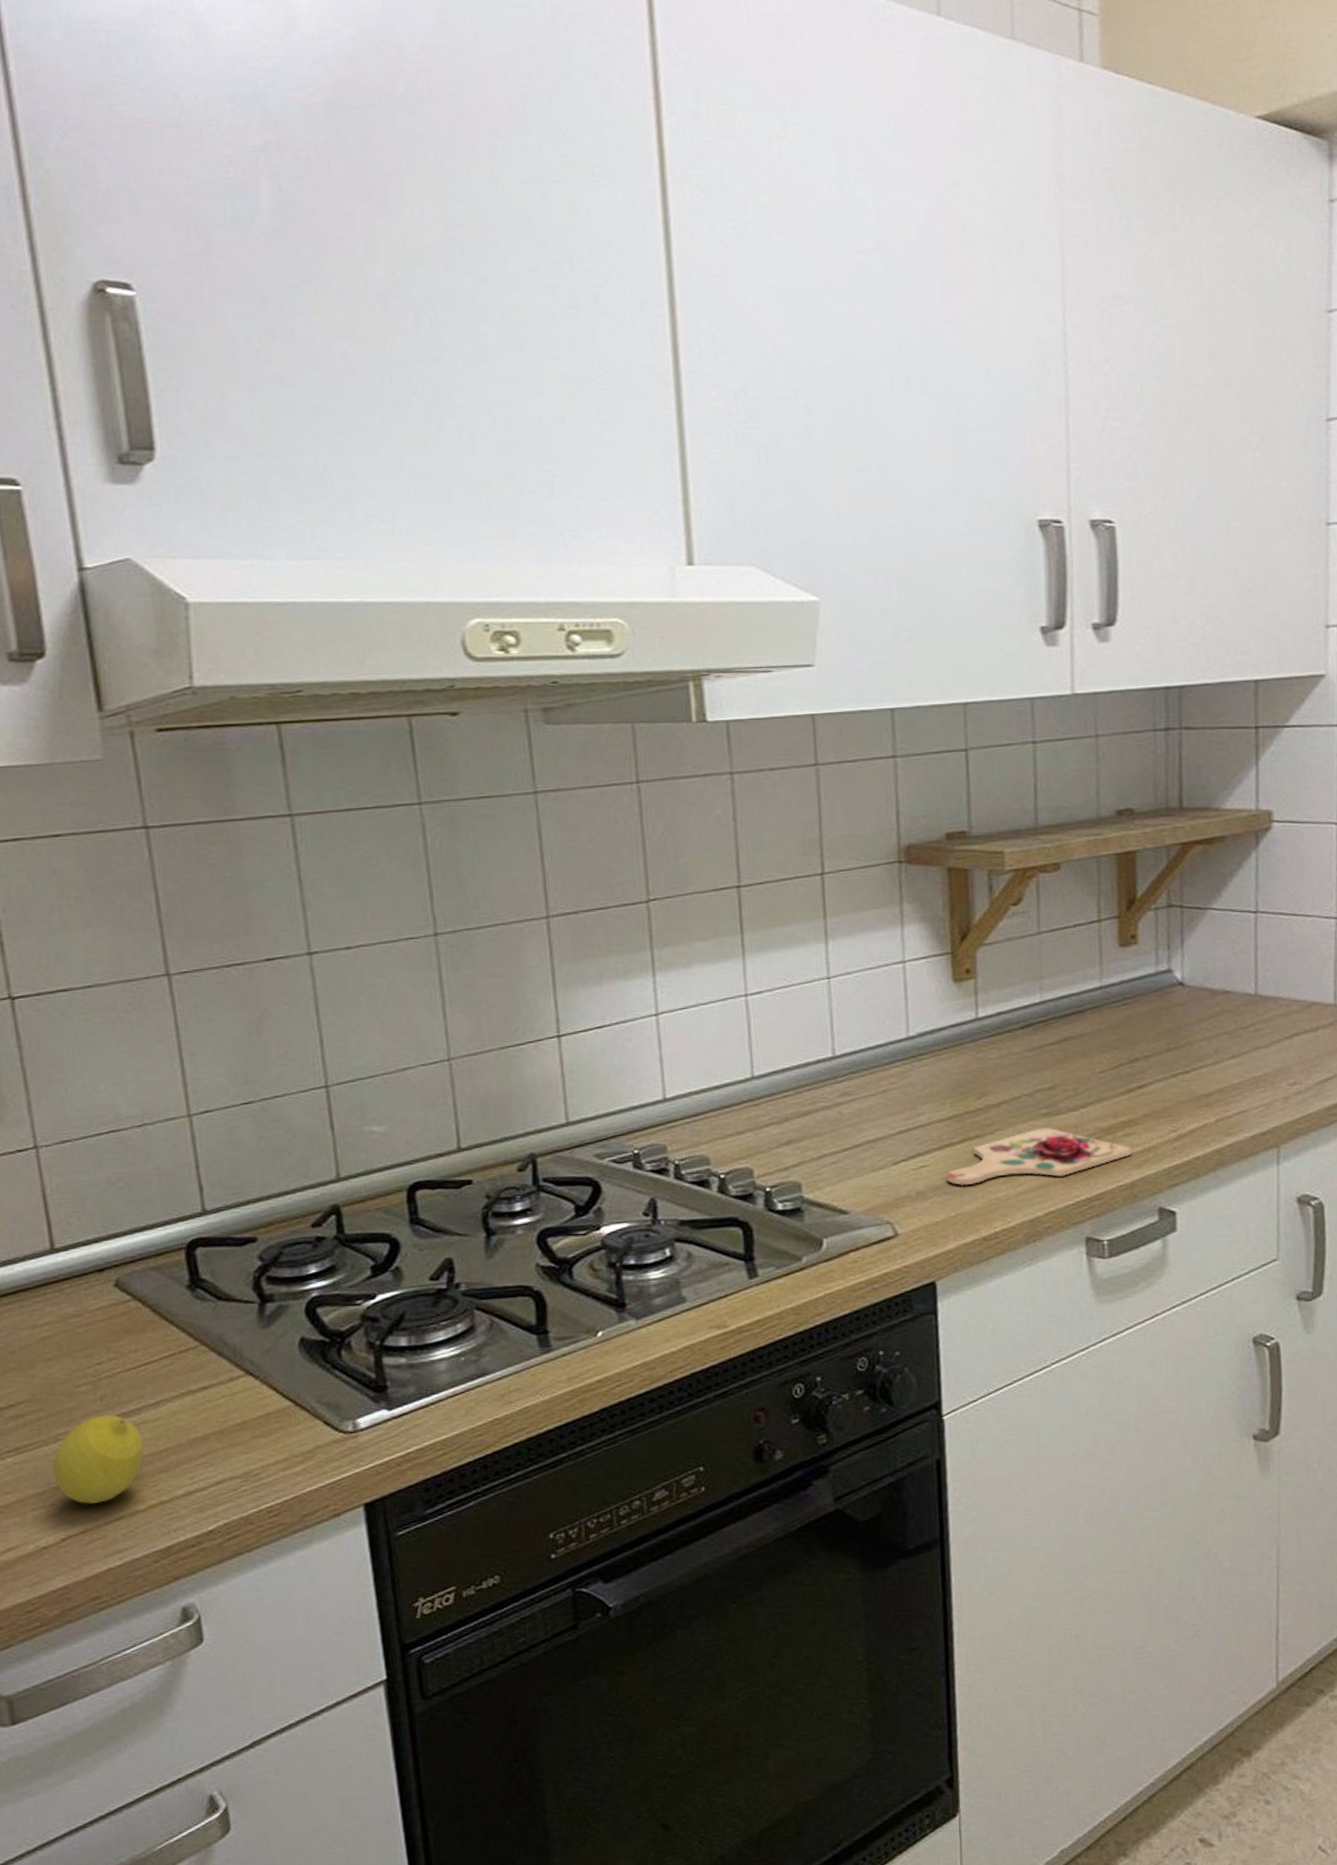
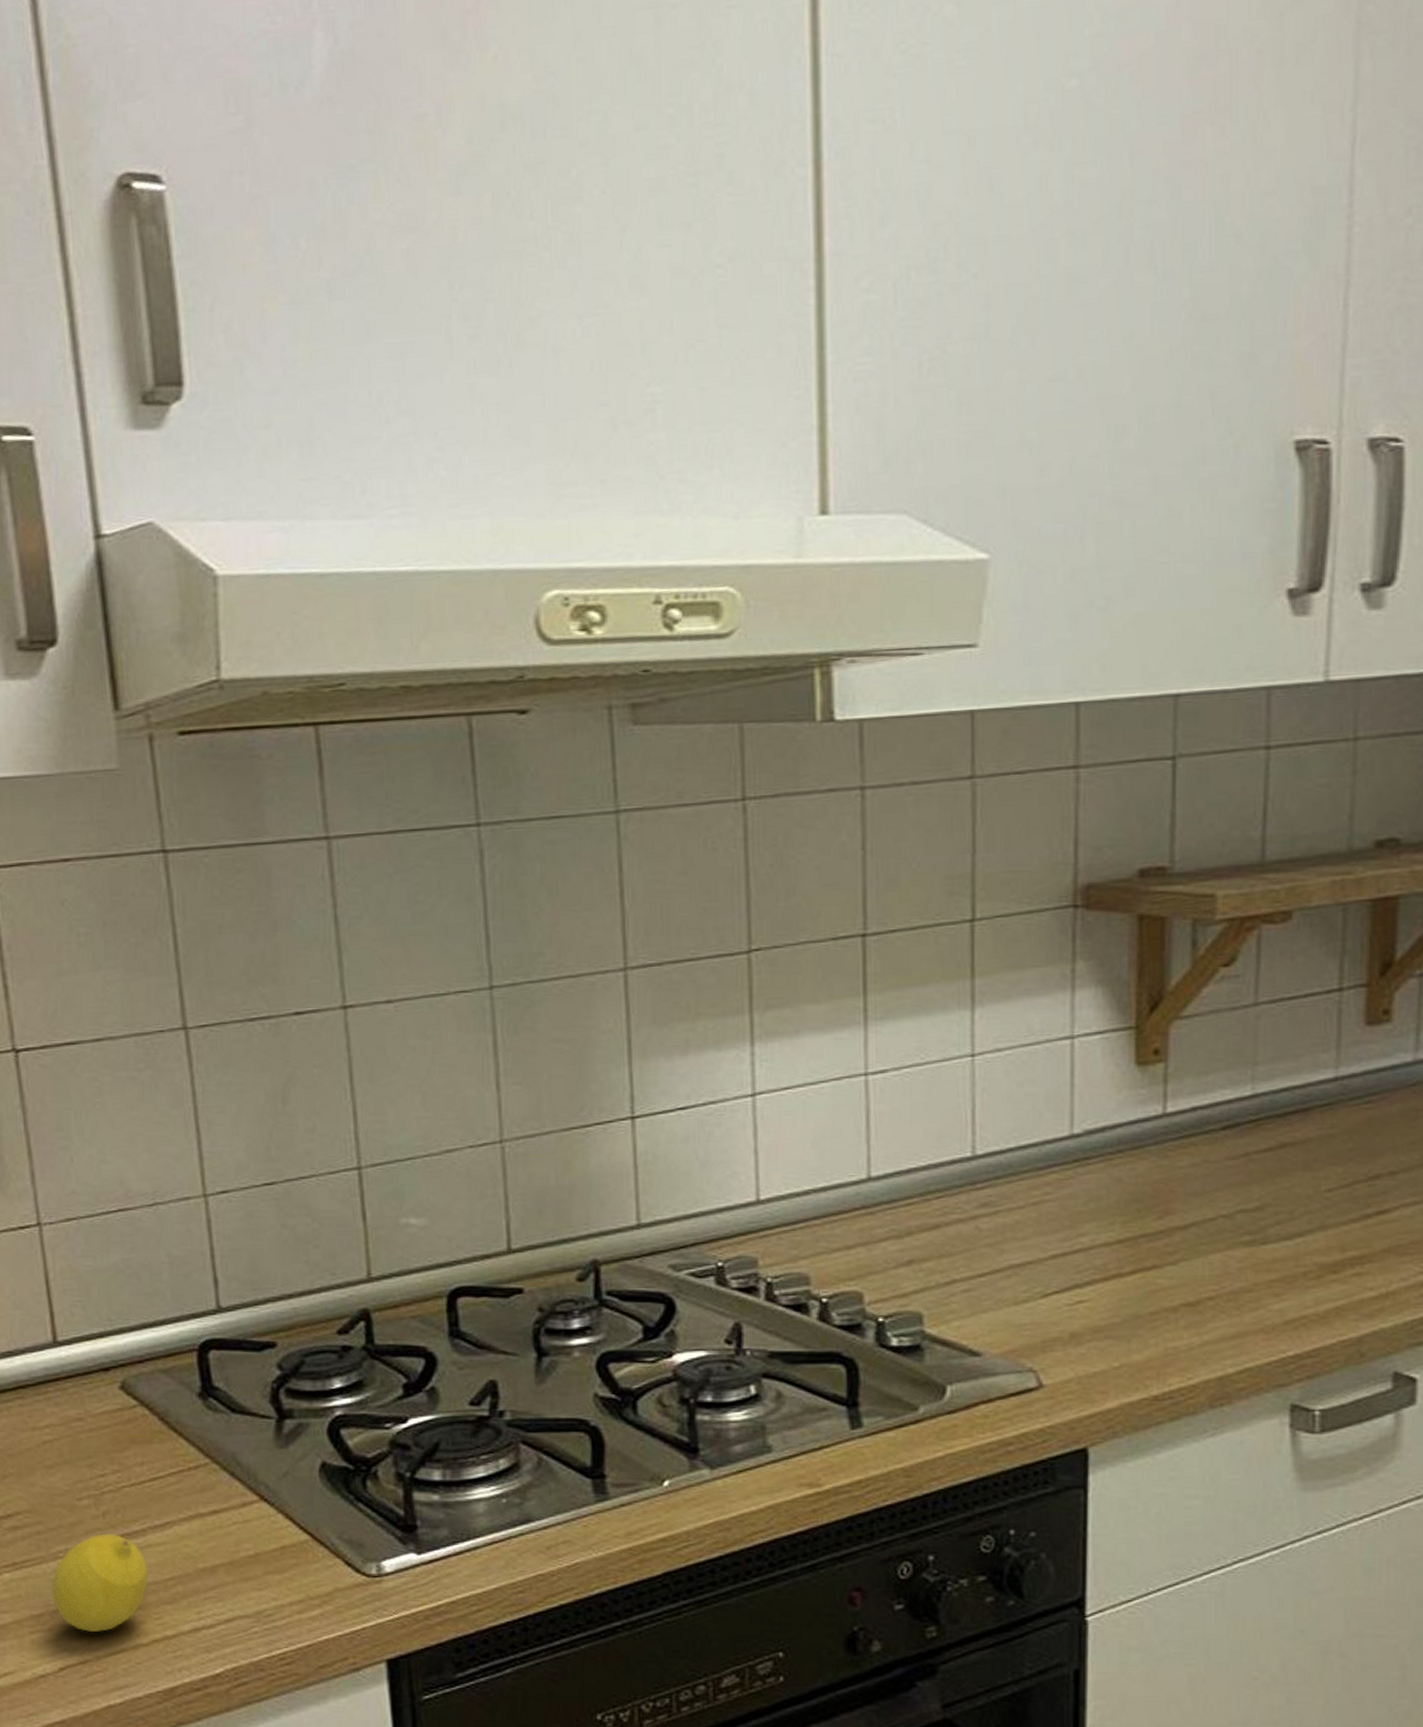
cutting board: present [946,1123,1132,1186] -> none [1110,1256,1363,1329]

